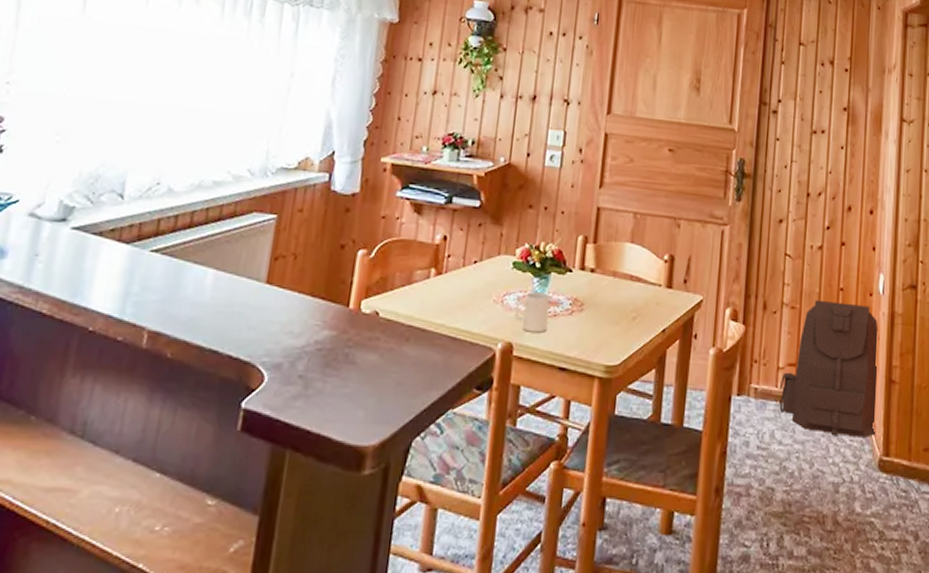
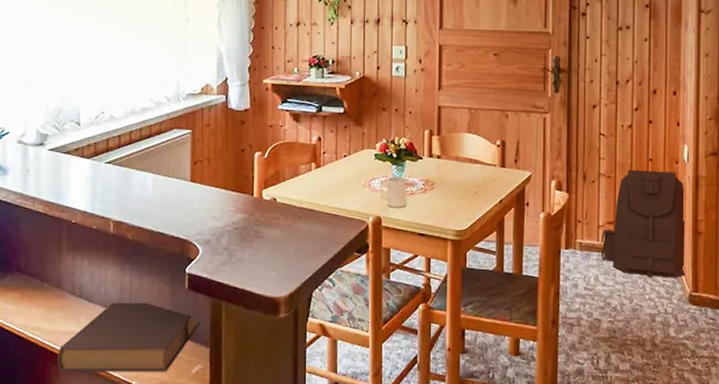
book: none [29,446,252,550] -> present [57,302,201,372]

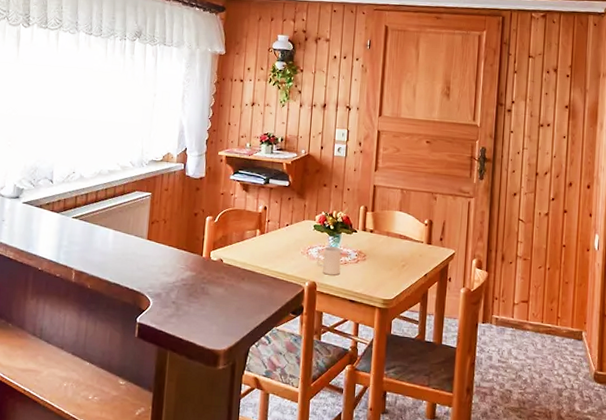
book: present [57,302,201,372] -> none [14,345,147,412]
backpack: present [600,169,686,278] -> none [515,253,595,357]

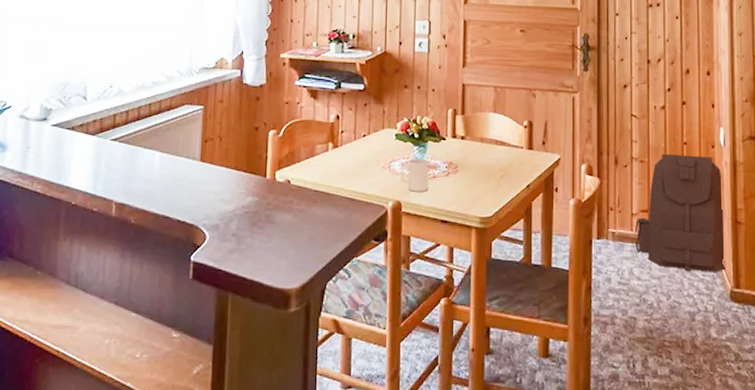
backpack: none [515,253,595,357] -> present [634,153,725,272]

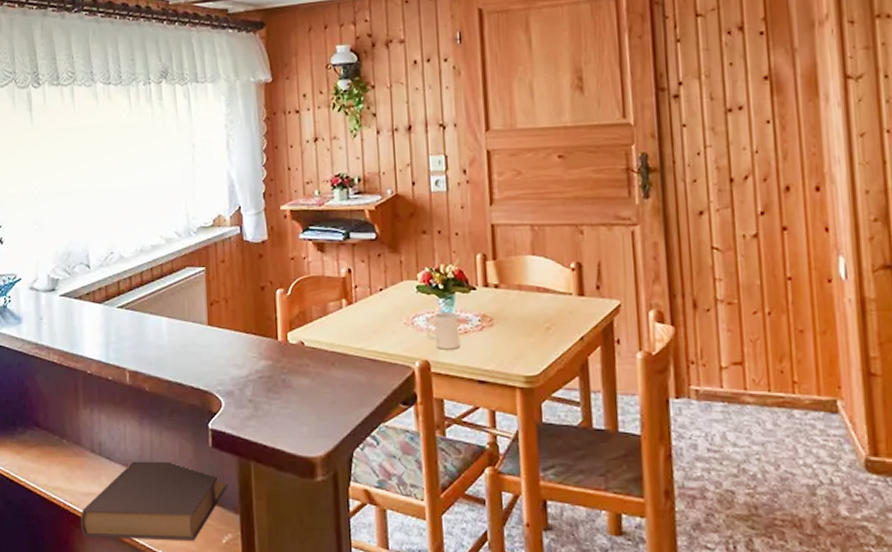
book: none [45,293,205,372] -> present [80,461,228,541]
backpack: present [634,153,725,272] -> none [725,292,856,436]

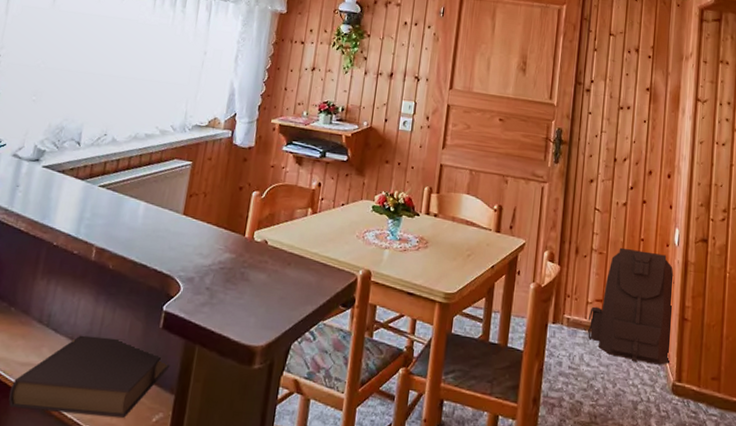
cup: present [425,311,461,350] -> none [372,230,402,264]
backpack: none [725,292,856,436] -> present [588,247,674,365]

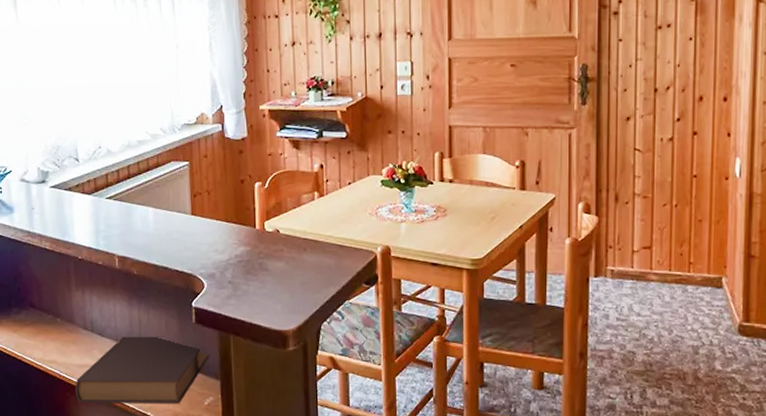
backpack: present [588,247,674,365] -> none [635,188,737,307]

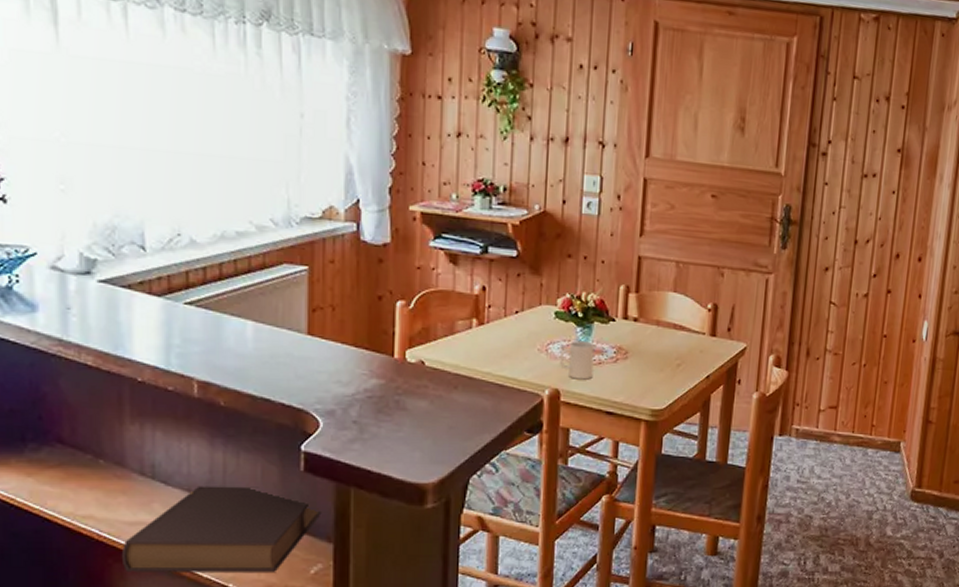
cup: none [387,203,417,237] -> present [559,340,595,380]

